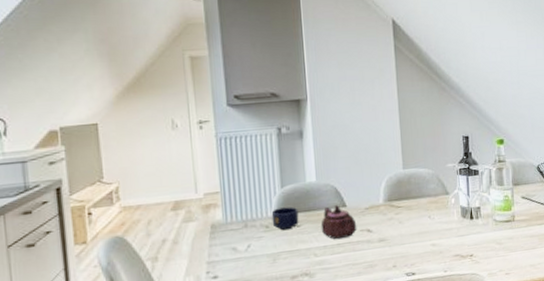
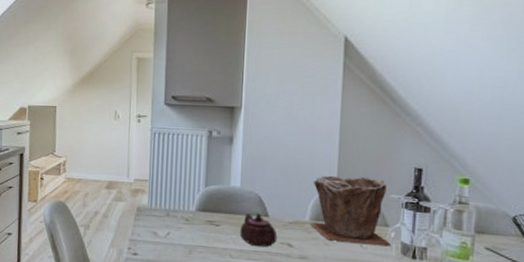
mug: present [271,206,299,231] -> none [192,205,219,227]
plant pot: none [382,150,454,218] -> present [310,175,392,247]

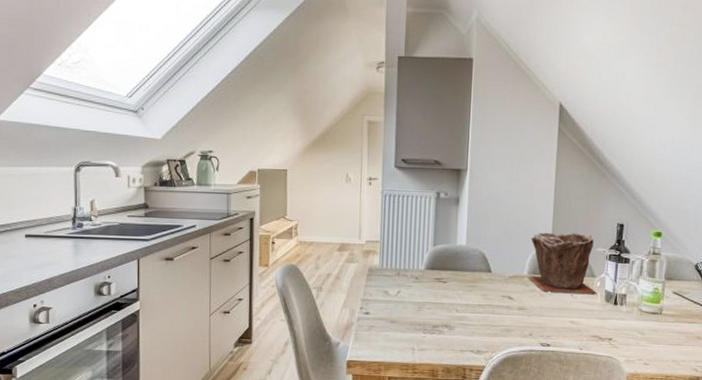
teapot: present [239,213,278,247] -> none [465,269,499,301]

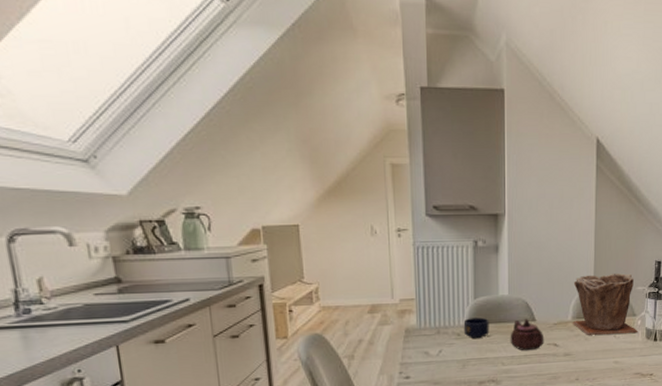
mug: none [421,263,446,284] -> present [463,317,489,339]
teapot: none [465,269,499,301] -> present [510,319,544,351]

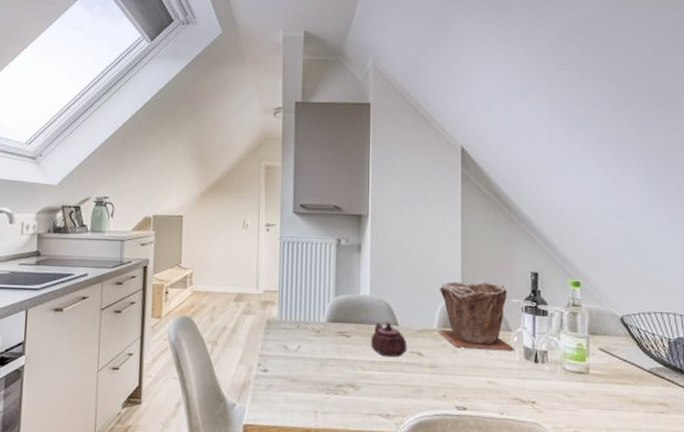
mug: present [463,317,489,339] -> none [323,315,350,339]

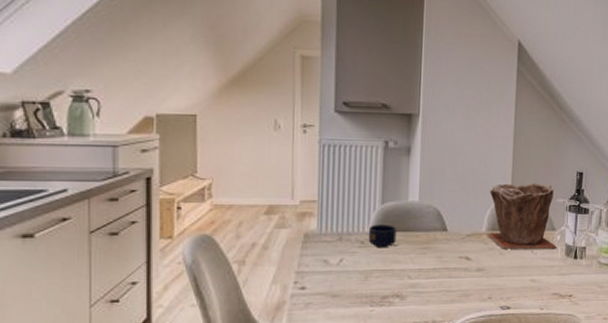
mug: none [323,315,350,339] -> present [368,224,397,248]
teapot: present [370,322,408,357] -> none [418,228,456,264]

